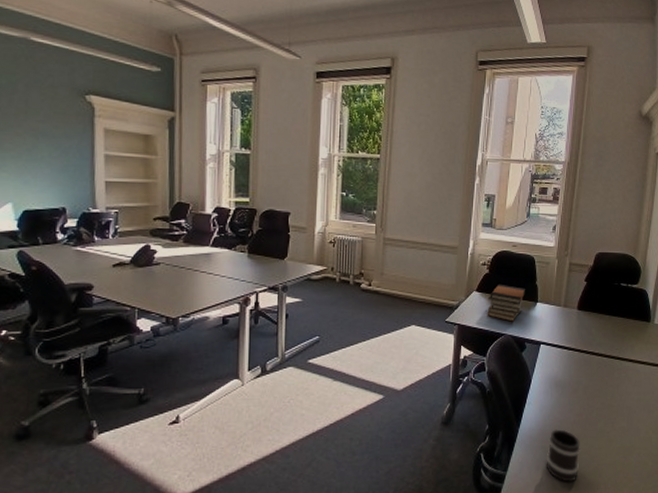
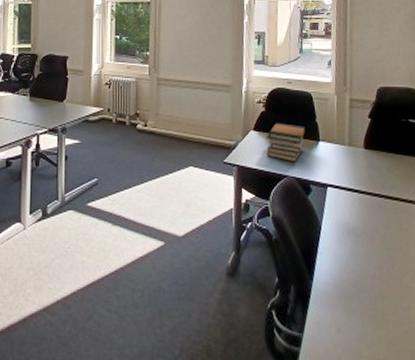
mug: present [546,429,580,482] -> none [347,284,386,349]

